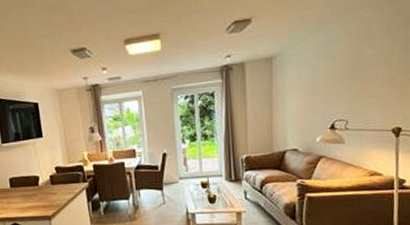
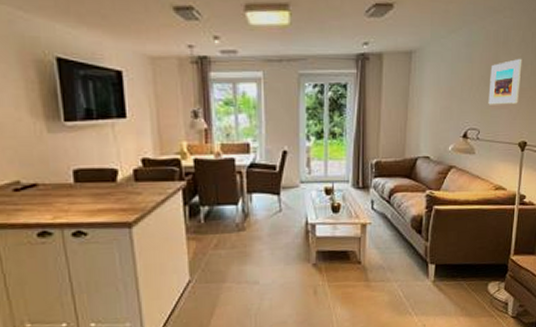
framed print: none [354,48,389,96] -> present [488,58,522,105]

